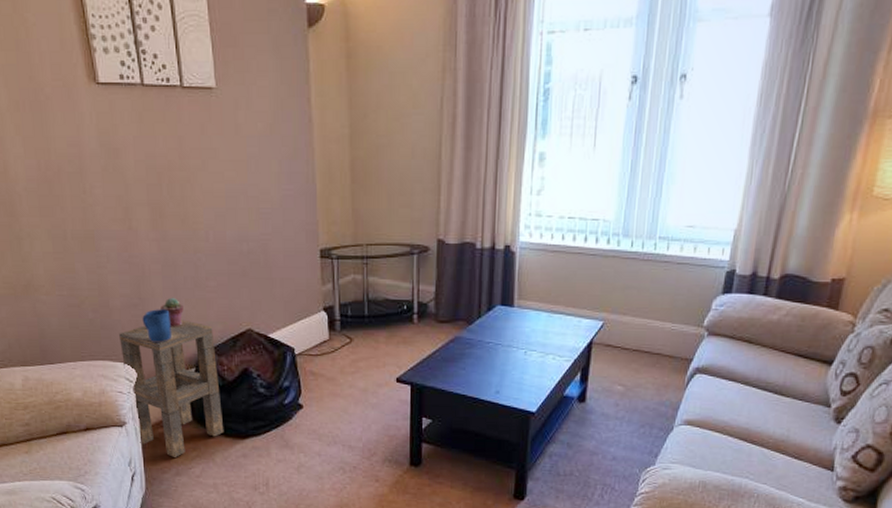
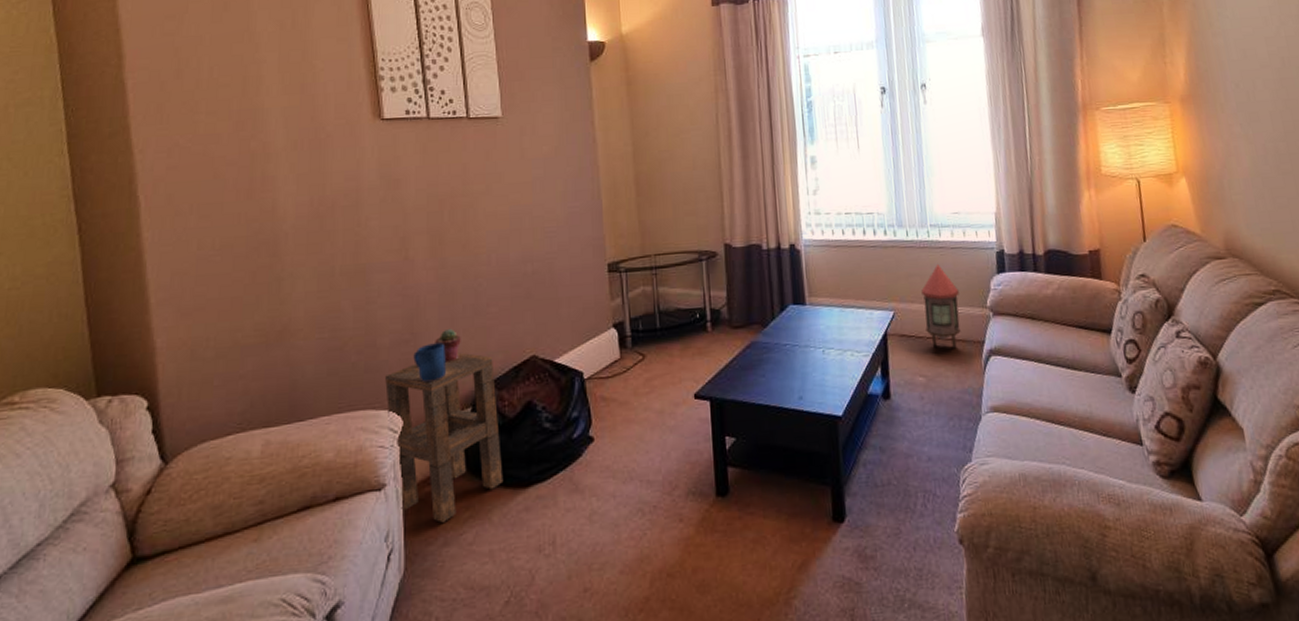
lantern: none [633,279,676,362] -> present [921,264,961,348]

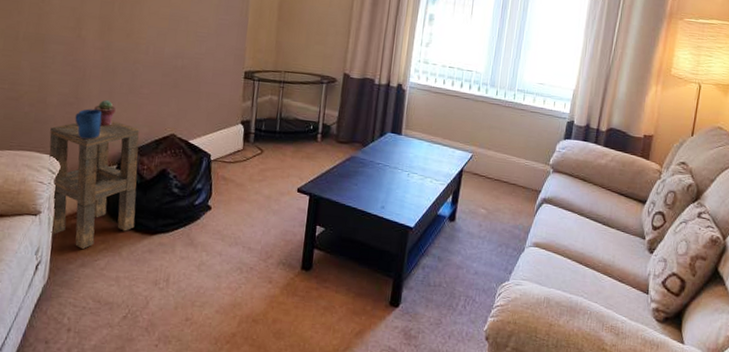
lantern: present [921,264,961,348] -> none [495,123,529,191]

